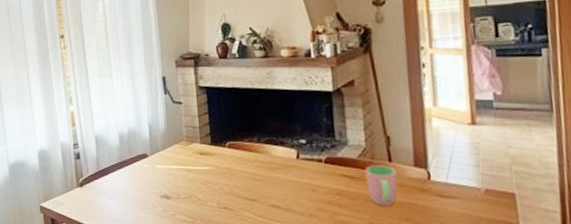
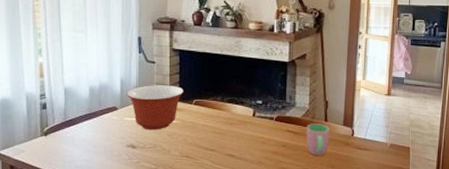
mixing bowl: none [155,127,215,179] -> present [126,85,184,130]

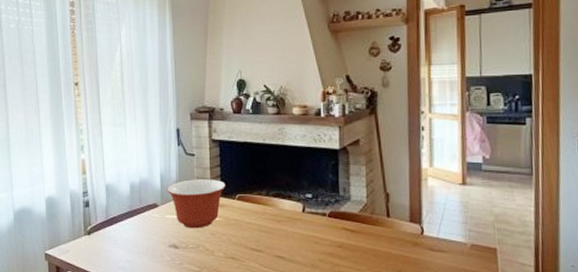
cup: present [306,124,330,156] -> none [365,220,394,258]

